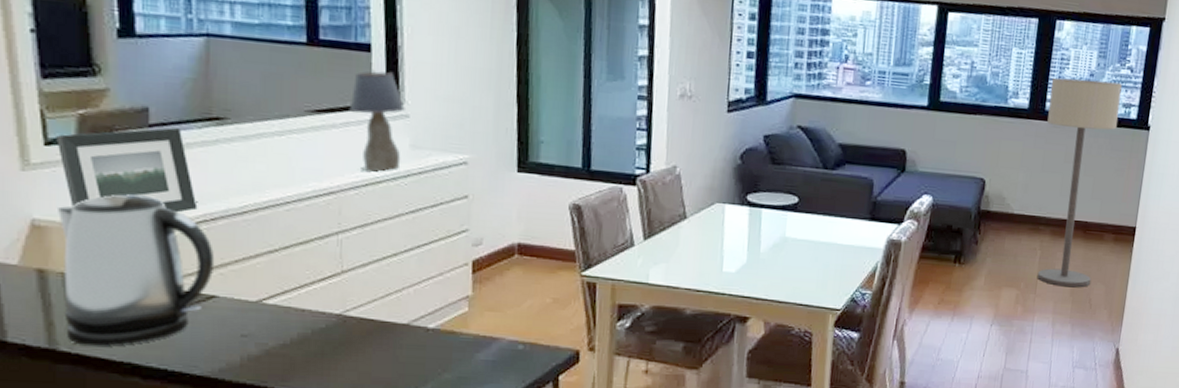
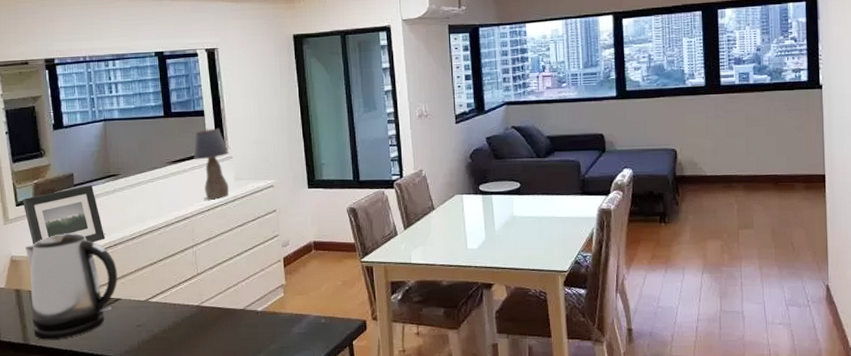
floor lamp: present [1037,77,1122,288] -> none [722,53,790,234]

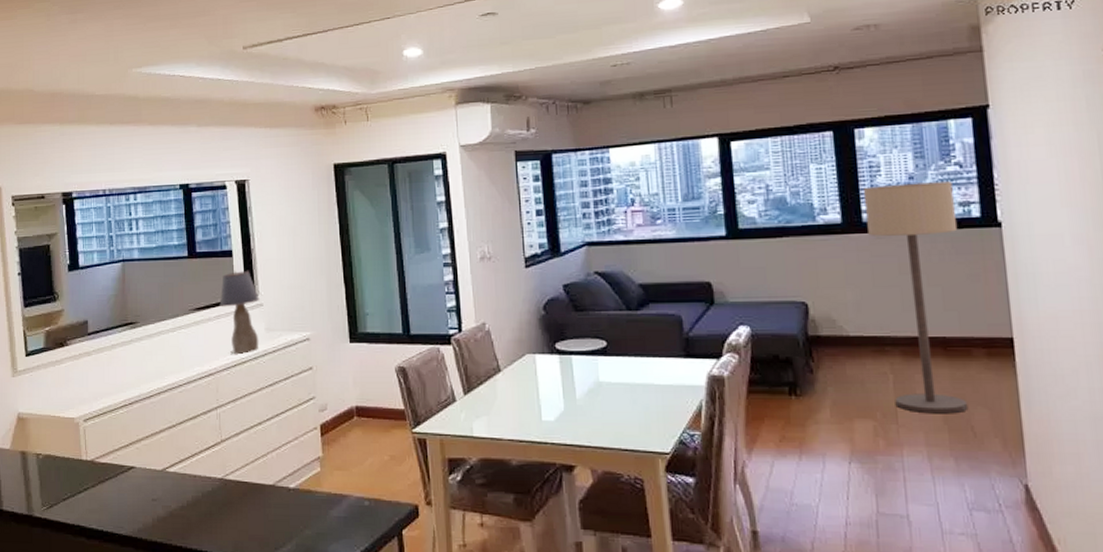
picture frame: present [22,184,106,246] -> none [32,333,120,402]
kettle: present [25,233,118,340] -> none [34,389,133,512]
floor lamp: none [722,53,790,234] -> present [862,181,969,414]

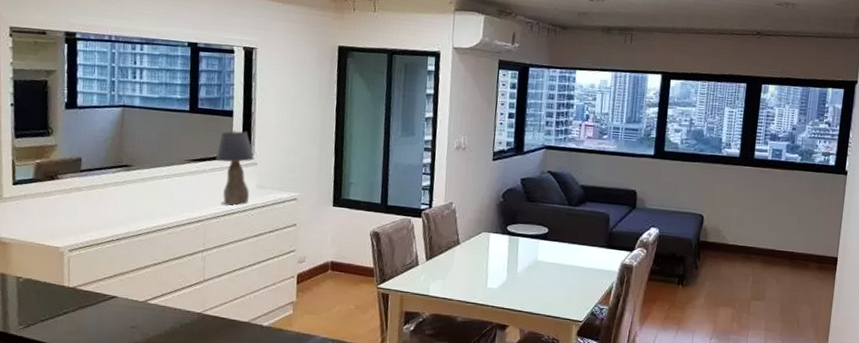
floor lamp: present [862,181,969,414] -> none [750,131,821,309]

